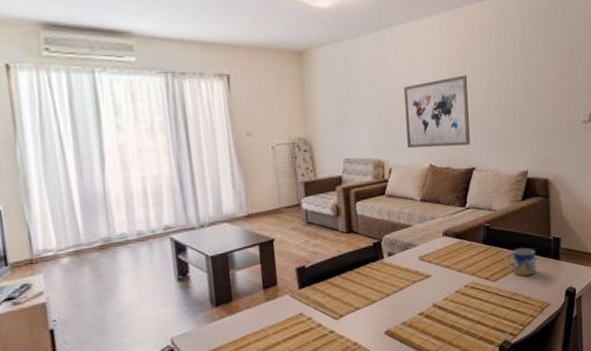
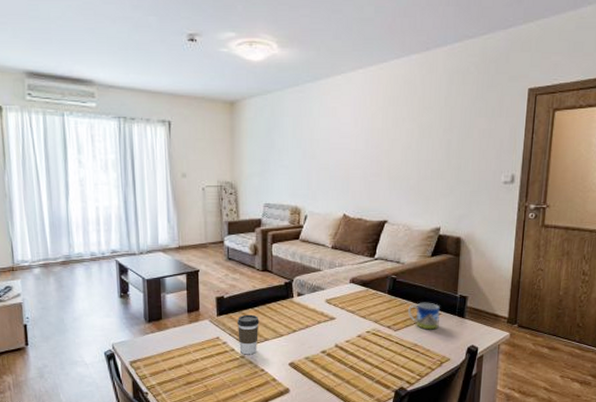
coffee cup: none [322,282,348,329] -> present [236,314,259,355]
wall art: present [404,75,470,148] -> none [324,129,388,198]

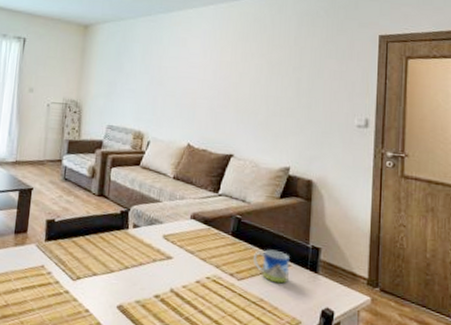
coffee cup: present [236,314,259,355] -> none [64,242,90,291]

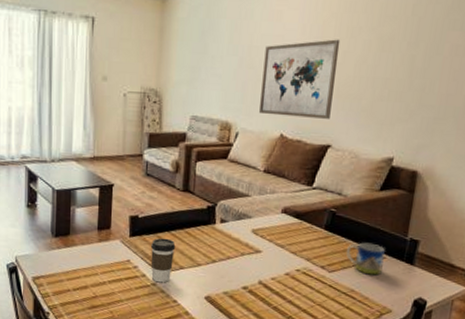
coffee cup: none [64,242,90,291] -> present [150,238,176,283]
wall art: none [169,62,237,131] -> present [259,39,341,119]

